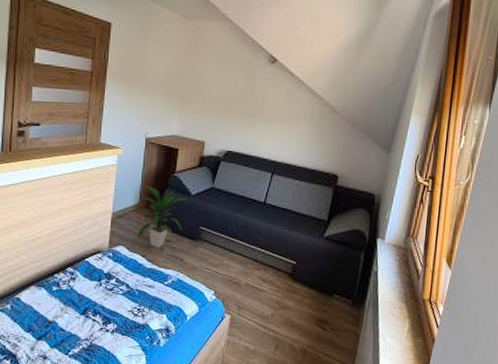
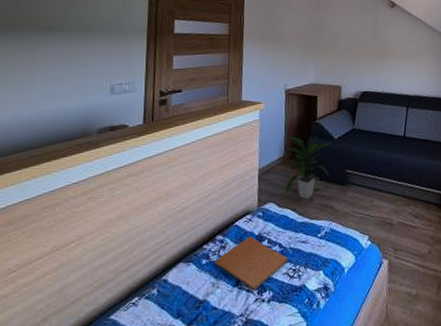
book: none [65,273,134,321] -> present [215,236,288,290]

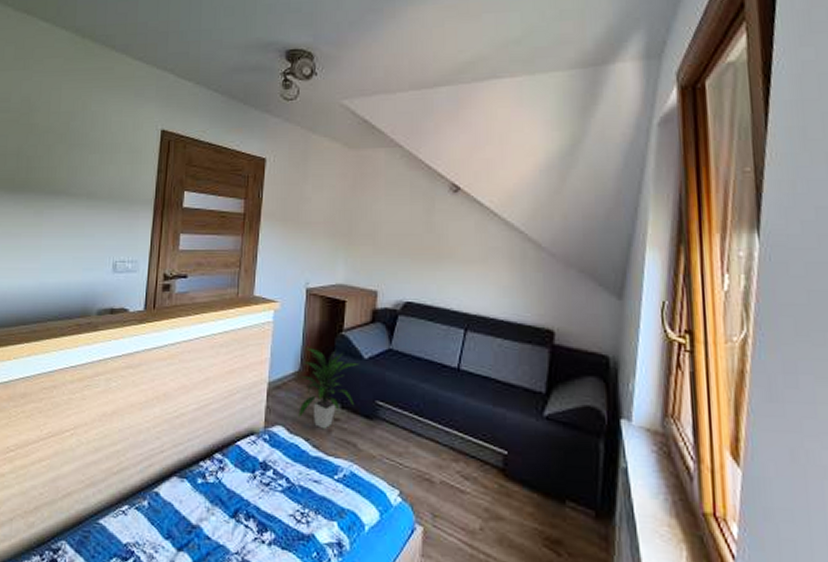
book: present [215,236,288,290] -> none [211,462,296,527]

